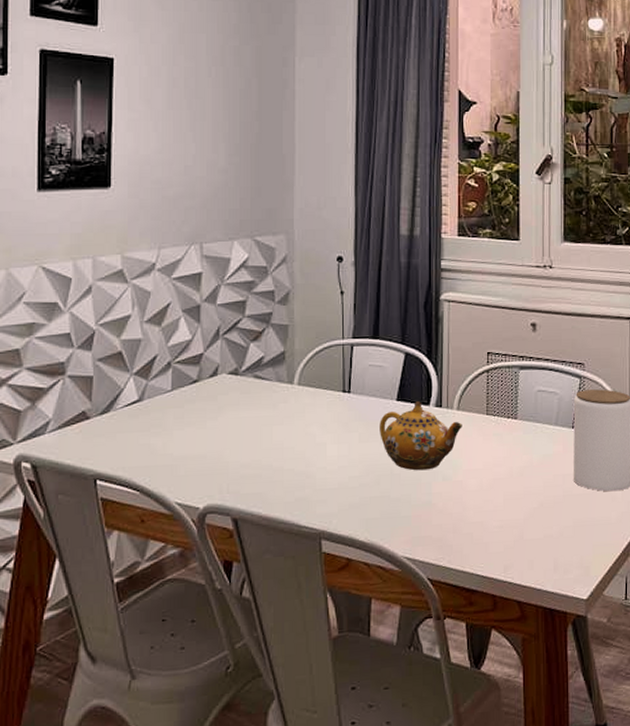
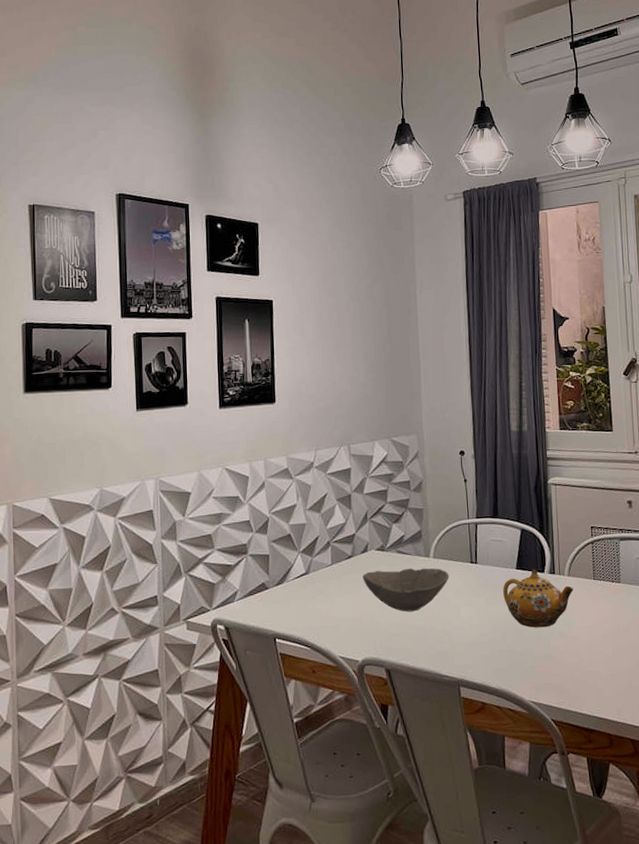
bowl: none [209,397,316,450] -> present [362,568,449,612]

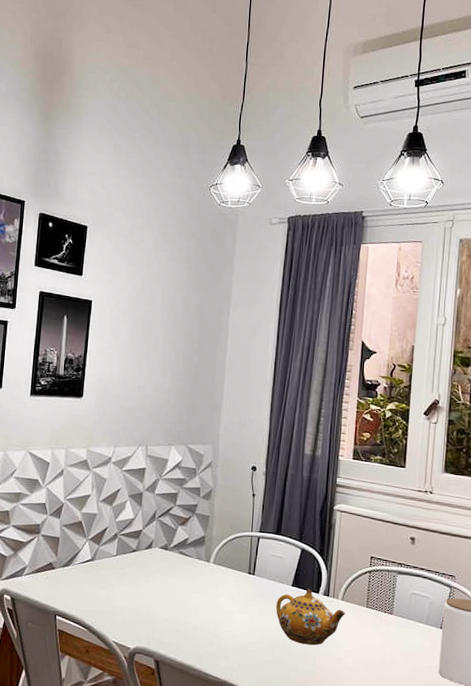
bowl: present [362,568,449,612] -> none [144,567,226,611]

